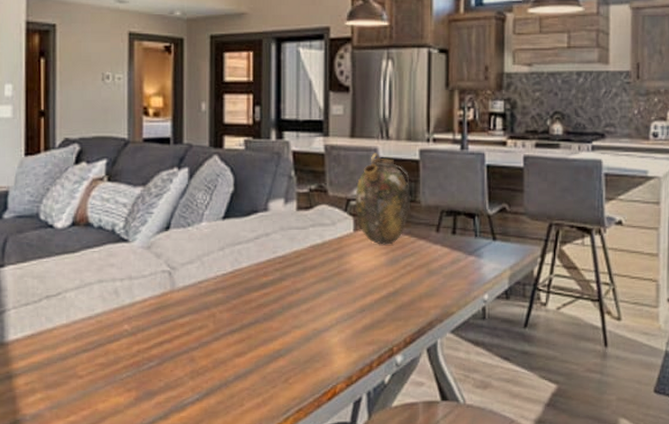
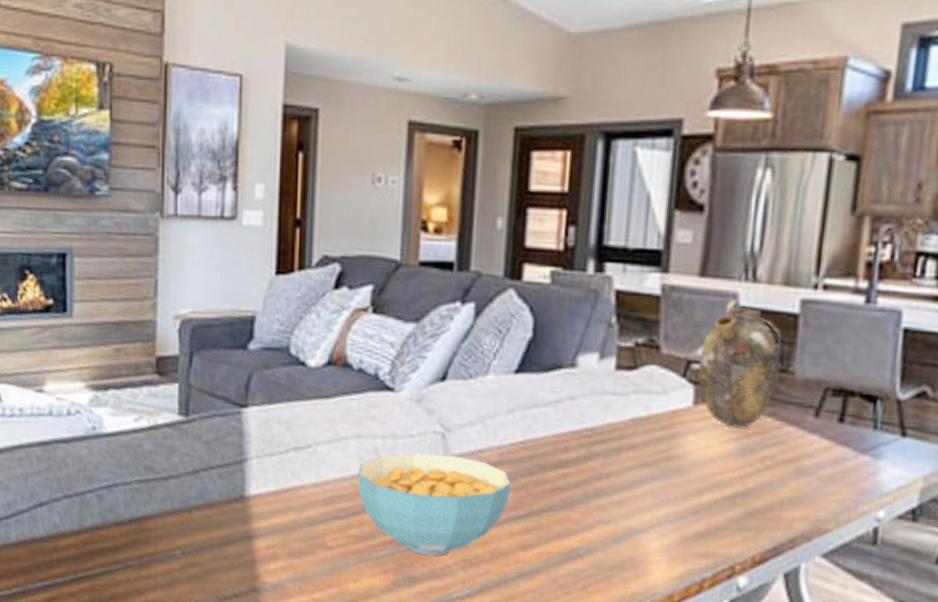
cereal bowl: none [101,288,226,372] -> present [357,453,512,556]

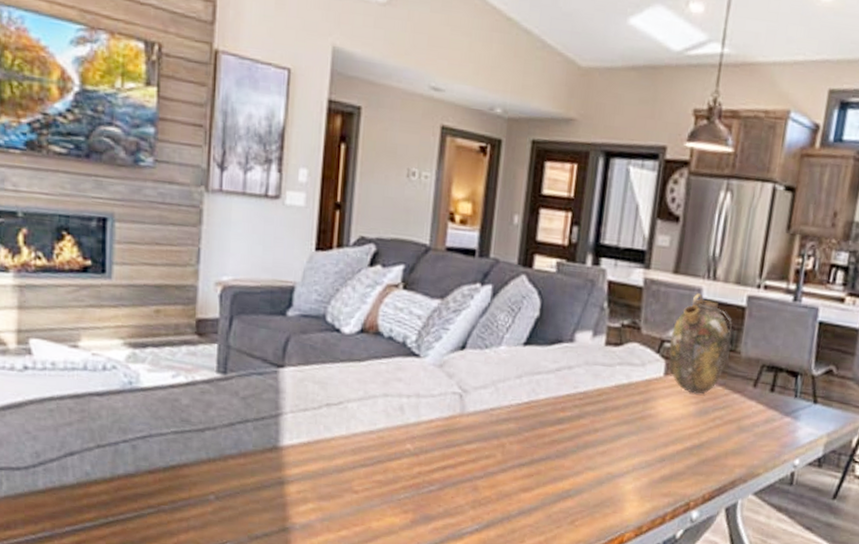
cereal bowl: present [357,453,512,556] -> none [383,410,518,498]

